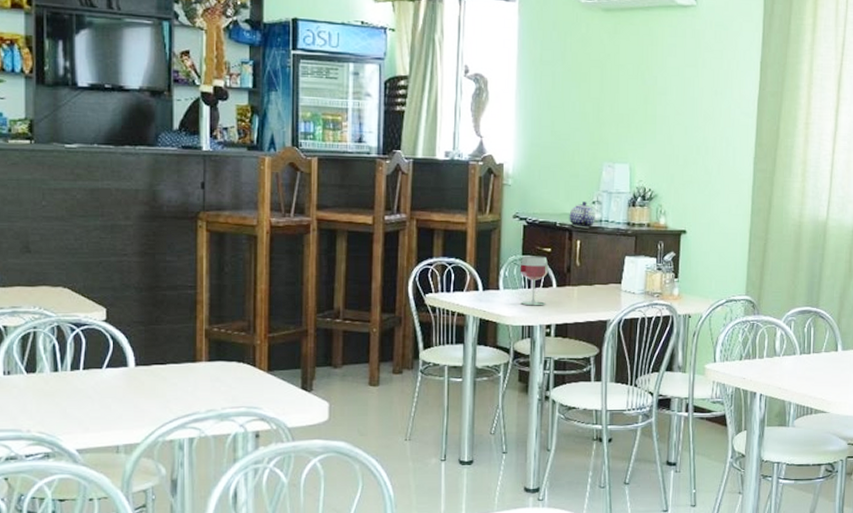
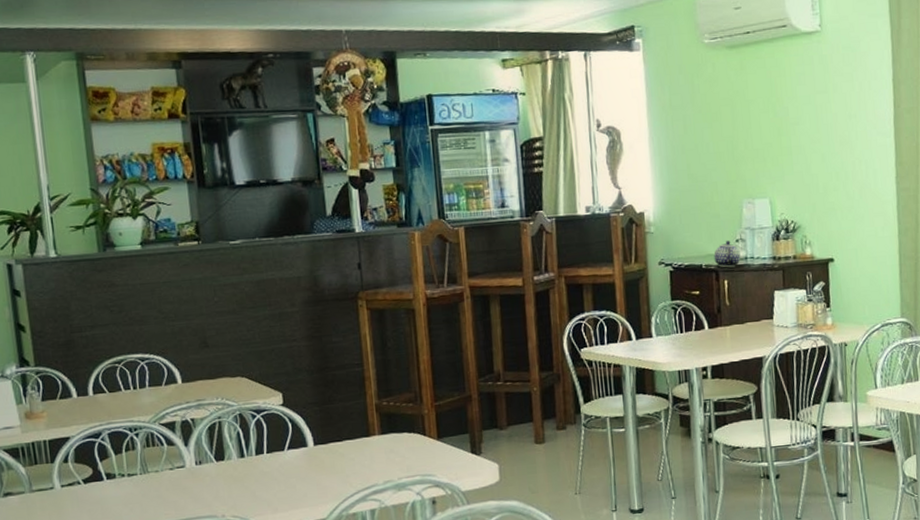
wineglass: present [520,256,549,306] -> none [670,299,700,351]

